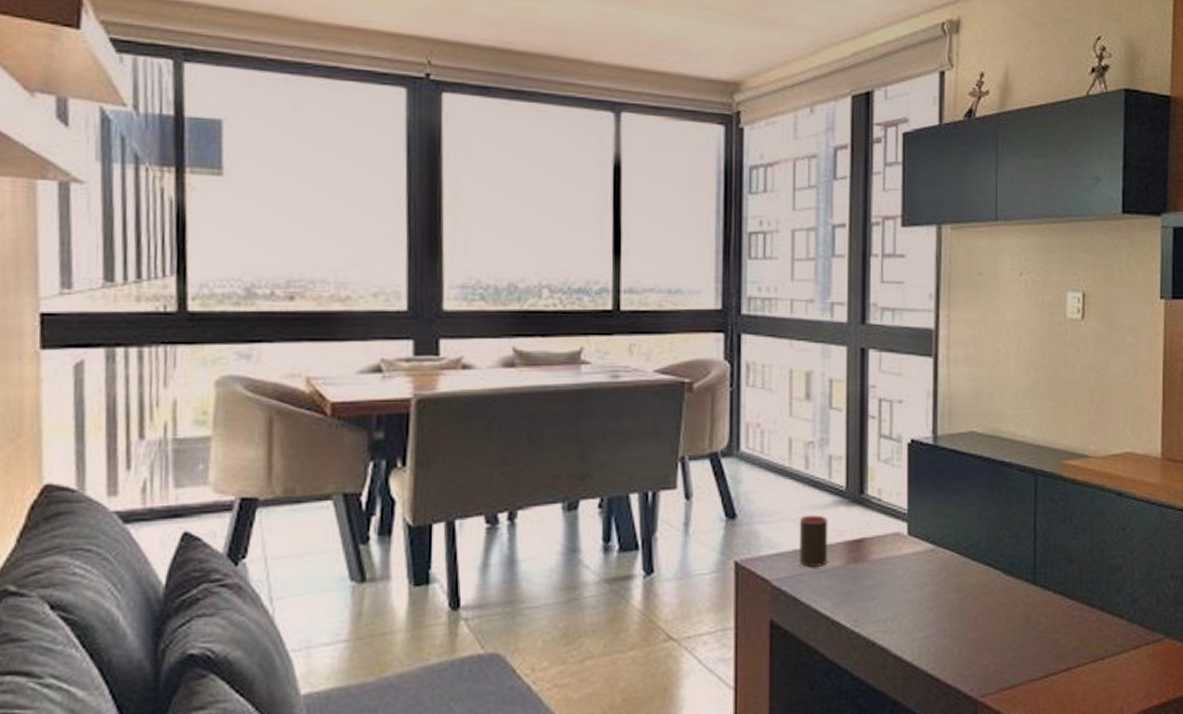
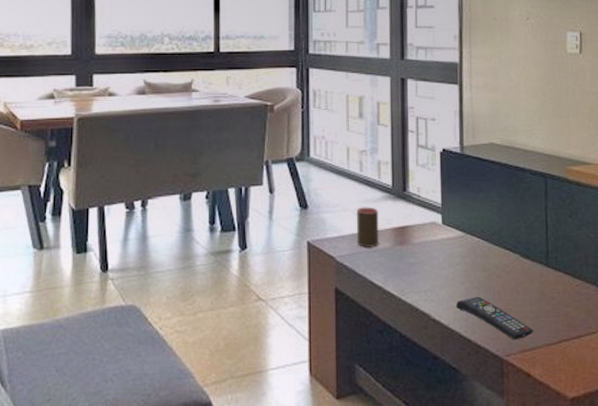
remote control: none [923,624,1016,677] -> present [456,296,534,340]

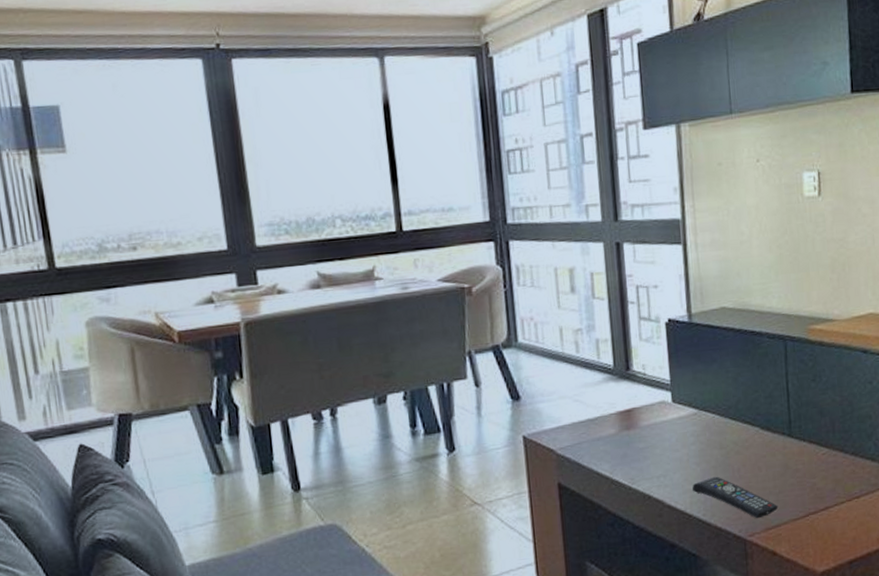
cup: present [357,207,379,247] -> none [576,391,604,436]

